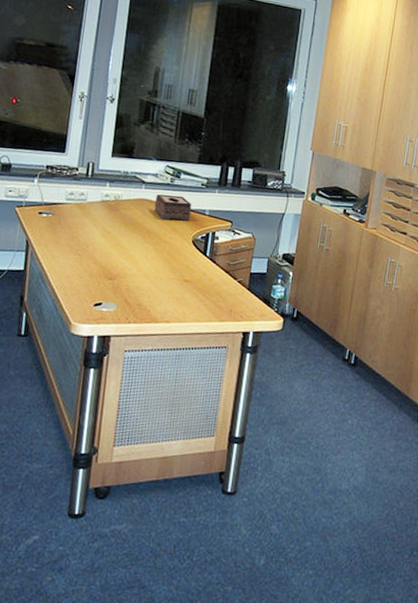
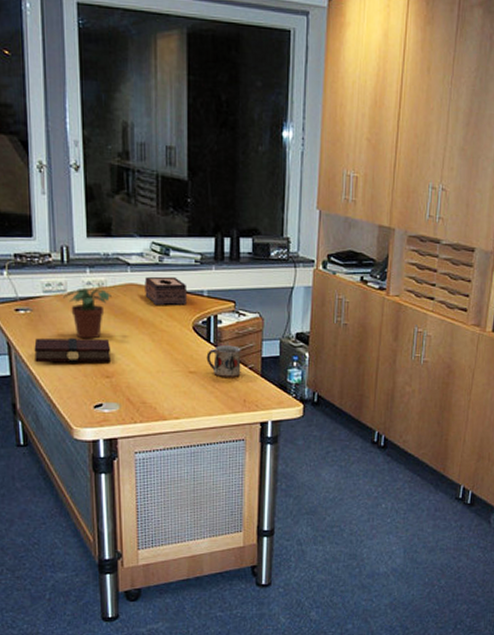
book: none [48,239,118,266] -> present [34,337,112,363]
potted plant: none [83,199,125,244] -> present [63,289,112,339]
mug: none [201,259,233,289] -> present [206,345,241,377]

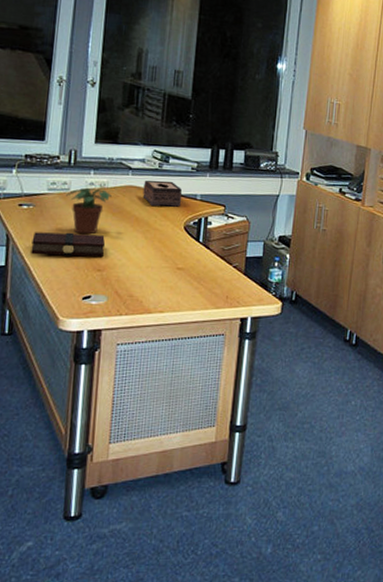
mug: present [206,345,241,377] -> none [194,244,228,275]

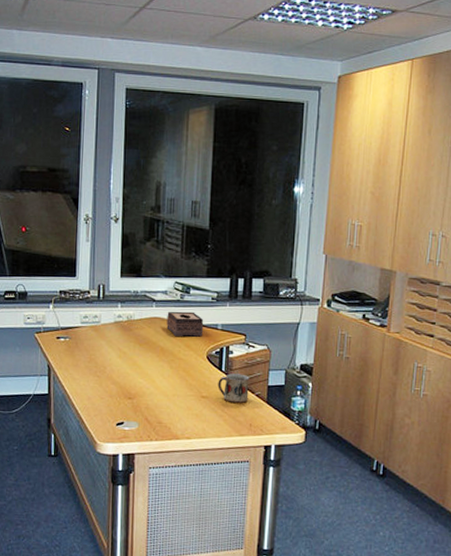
book: present [30,232,106,257] -> none [69,362,135,386]
potted plant: present [66,188,112,235] -> none [97,321,138,365]
mug: none [194,244,228,275] -> present [218,373,249,403]

